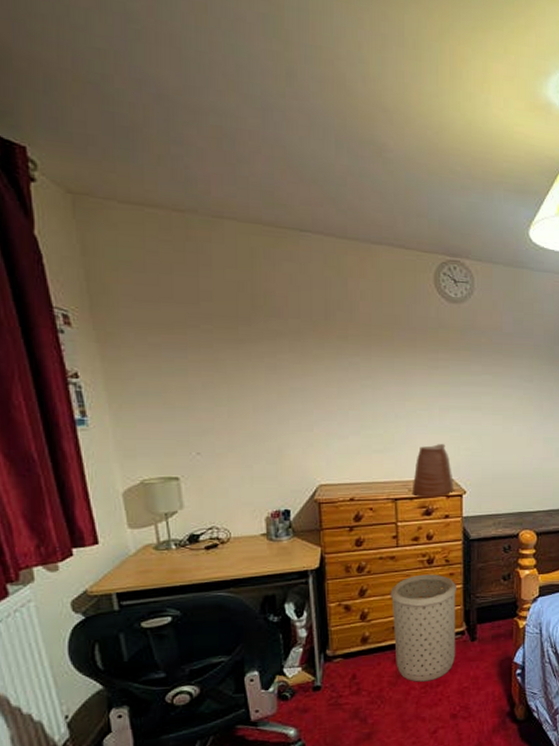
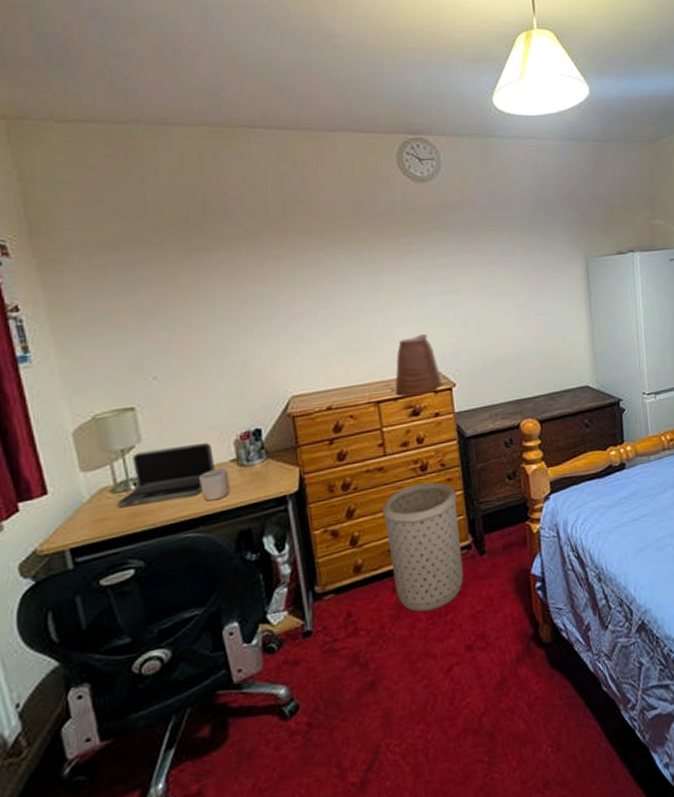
laptop: none [159,517,247,564] -> present [117,443,215,508]
mug: none [233,540,259,567] -> present [199,468,231,502]

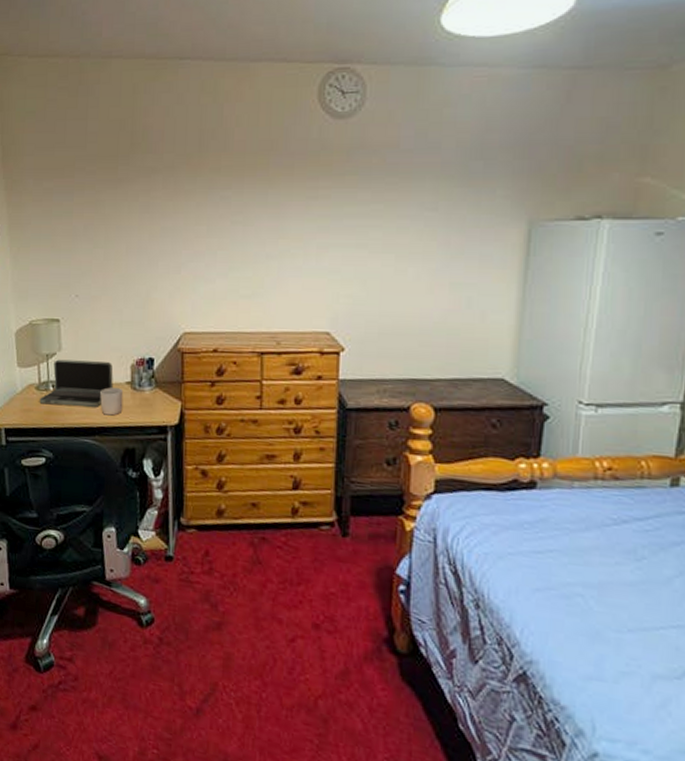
laundry basket: present [381,481,464,612] -> none [250,445,328,577]
decorative vase: present [395,334,442,397] -> none [280,289,330,355]

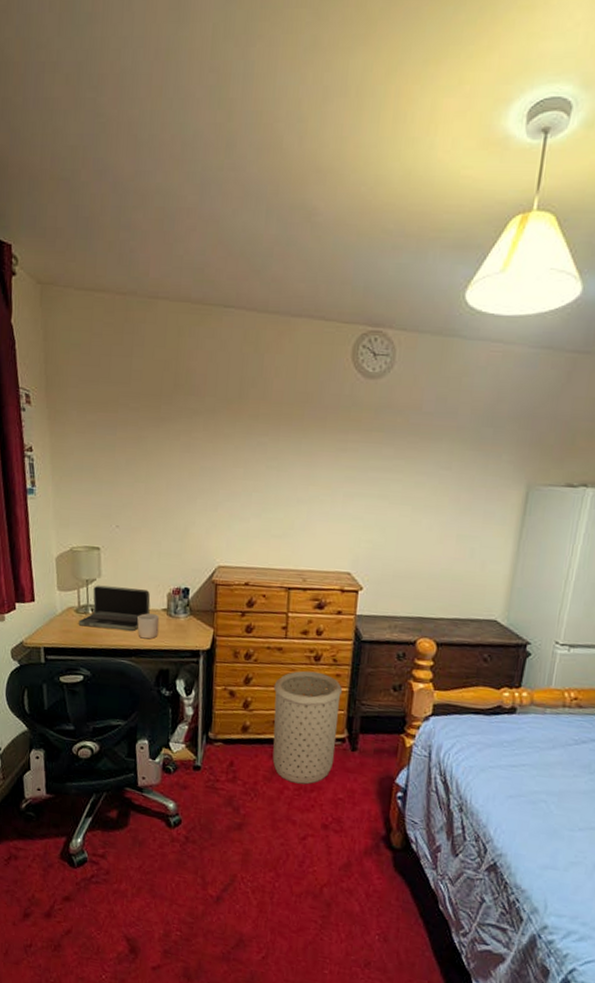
laundry basket: none [250,445,328,577] -> present [272,670,343,785]

